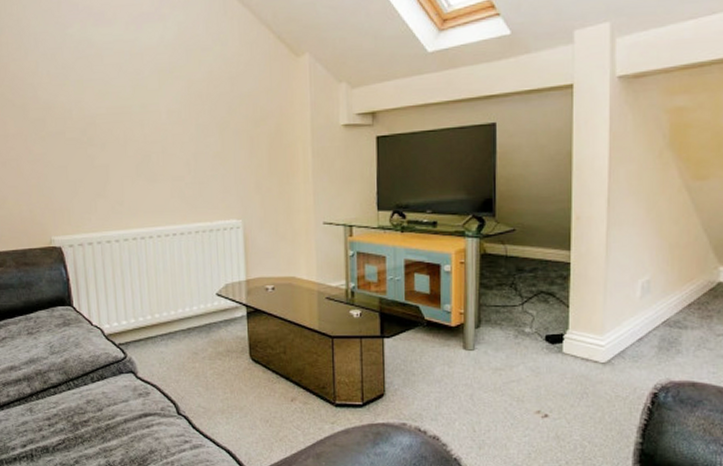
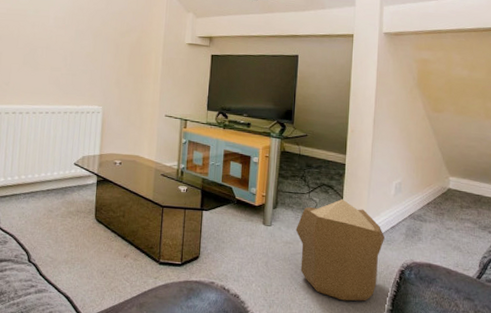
pouf: none [507,309,629,436] -> present [295,199,384,301]

